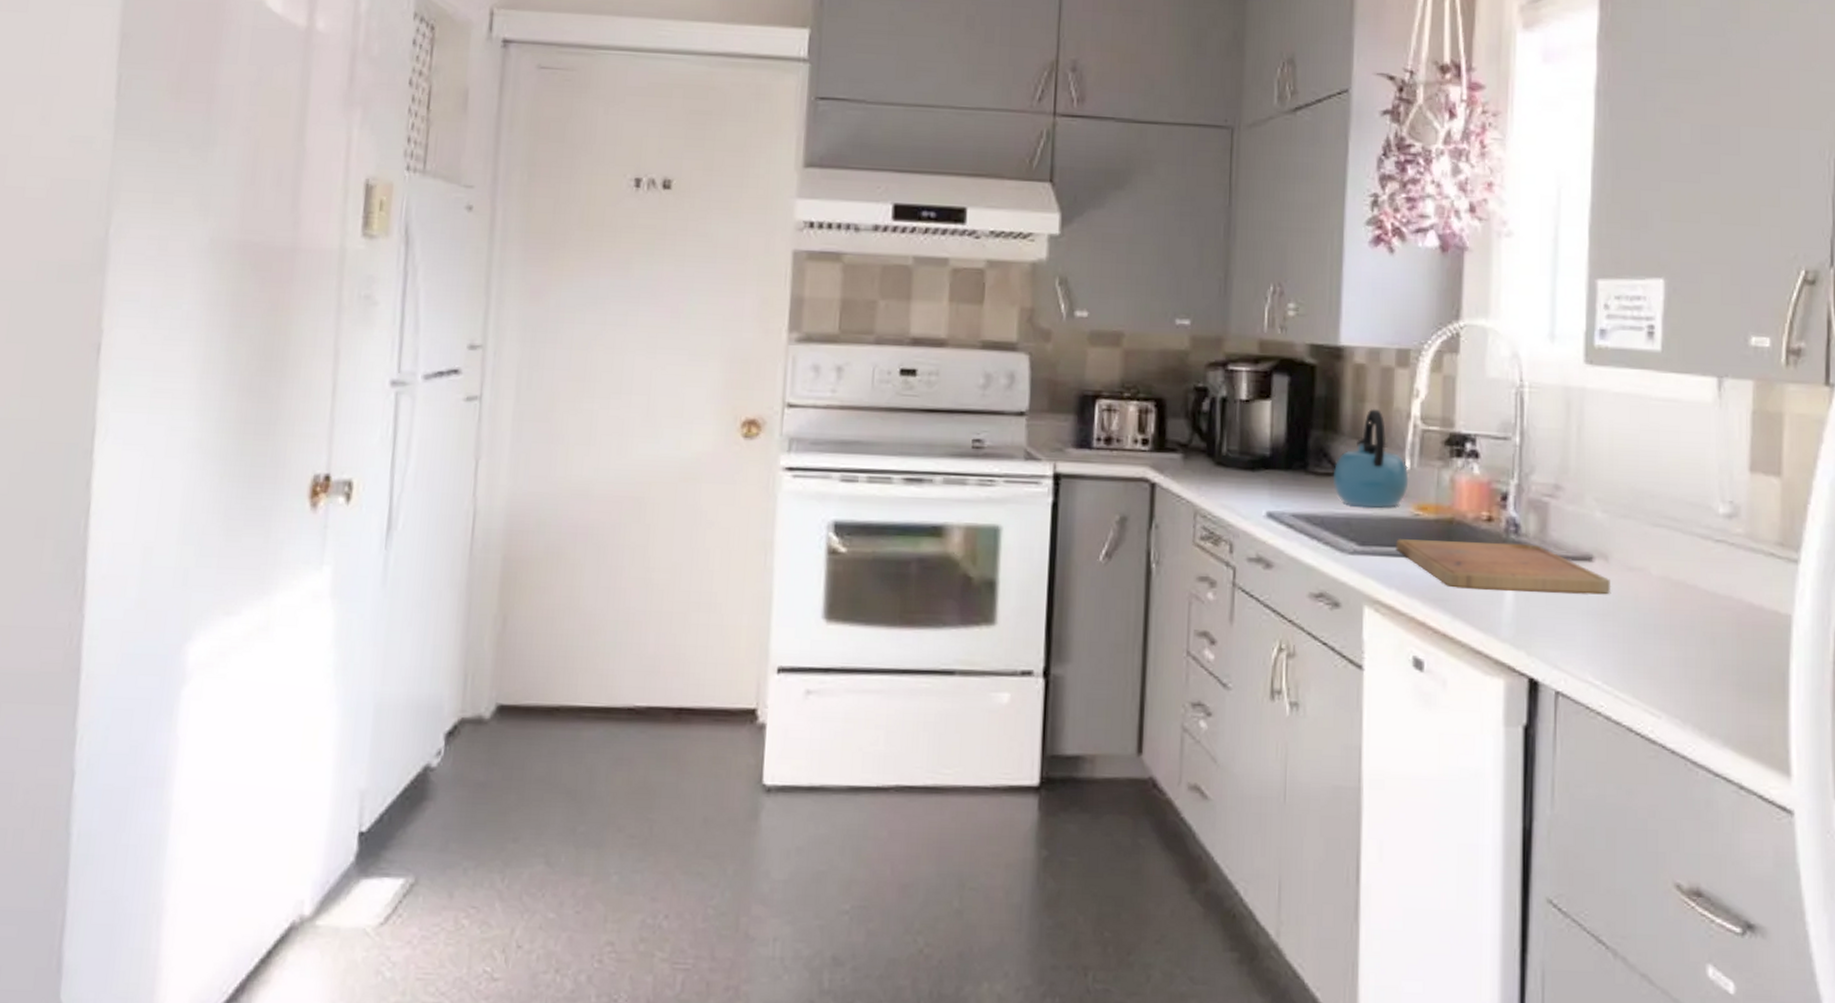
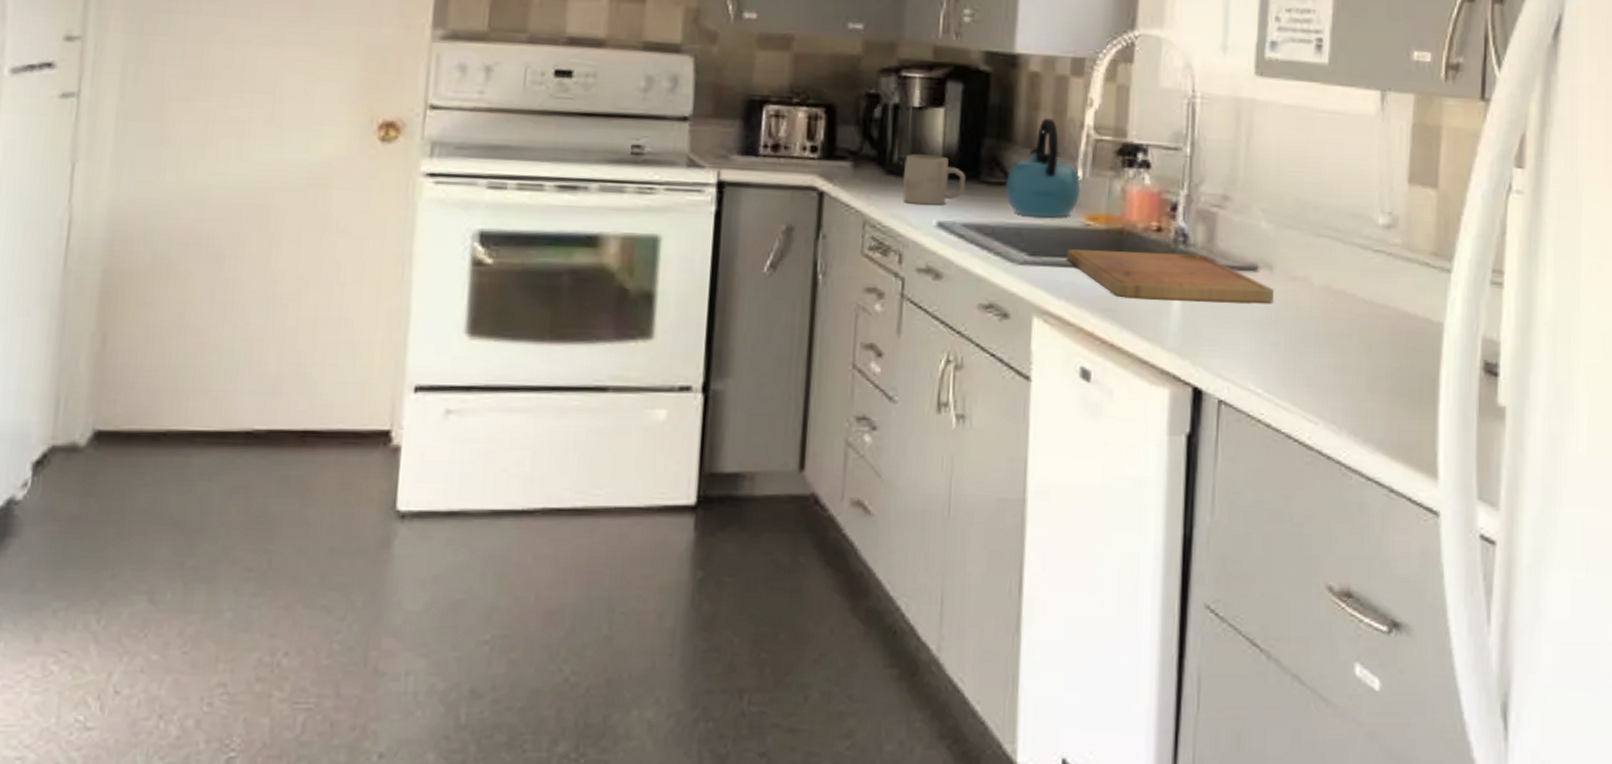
mug: none [1231,445,1294,497] -> present [902,153,966,206]

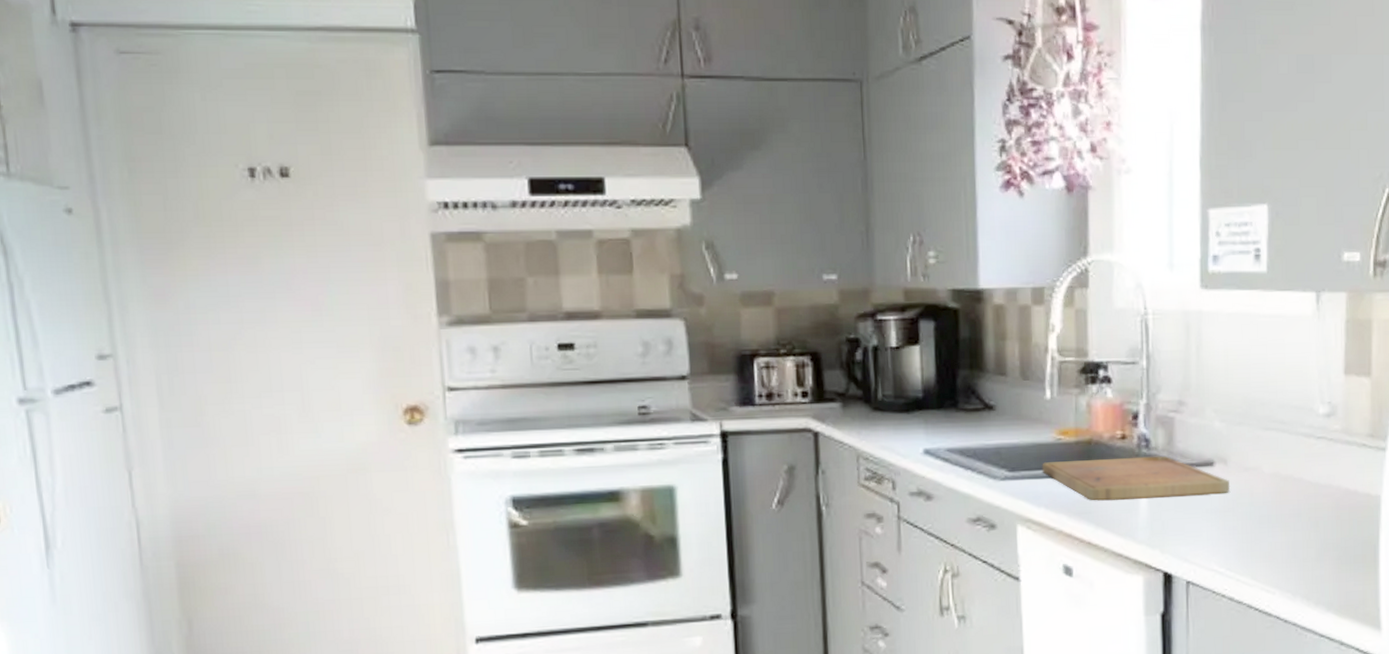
mug: present [902,153,966,206] -> none [888,388,946,436]
kettle: present [1005,117,1081,219] -> none [981,345,1050,438]

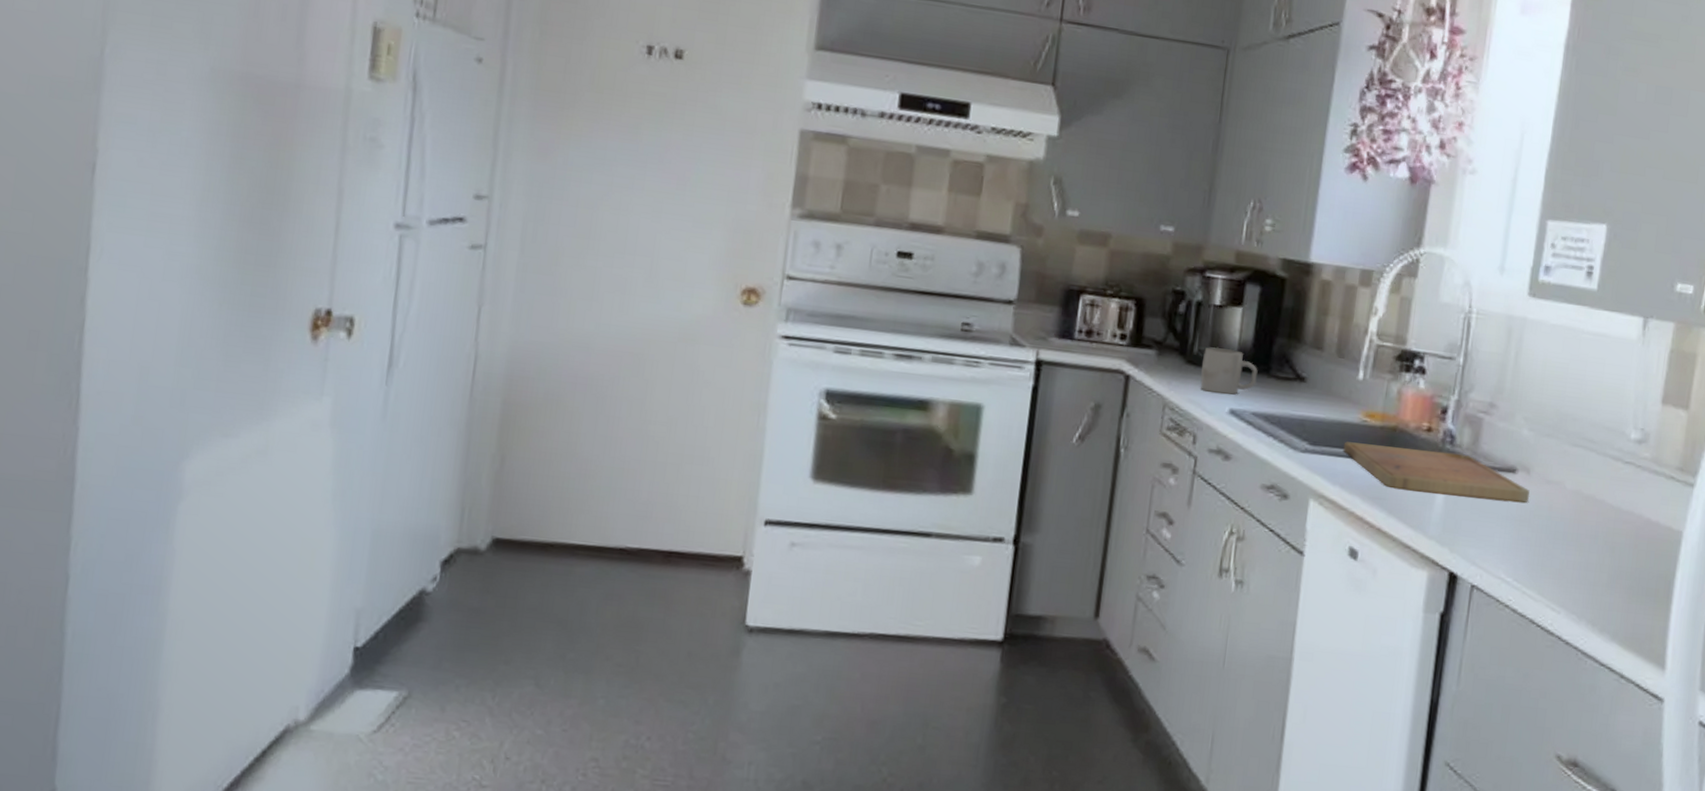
mug: none [888,388,946,436] -> present [1200,347,1258,395]

